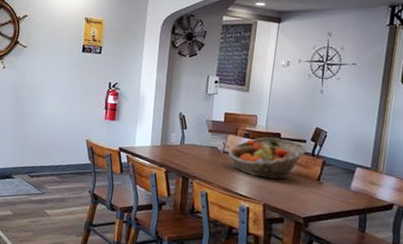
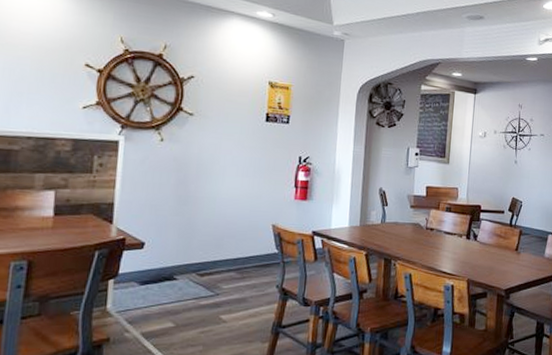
fruit basket: present [228,137,307,180] -> none [430,210,505,253]

